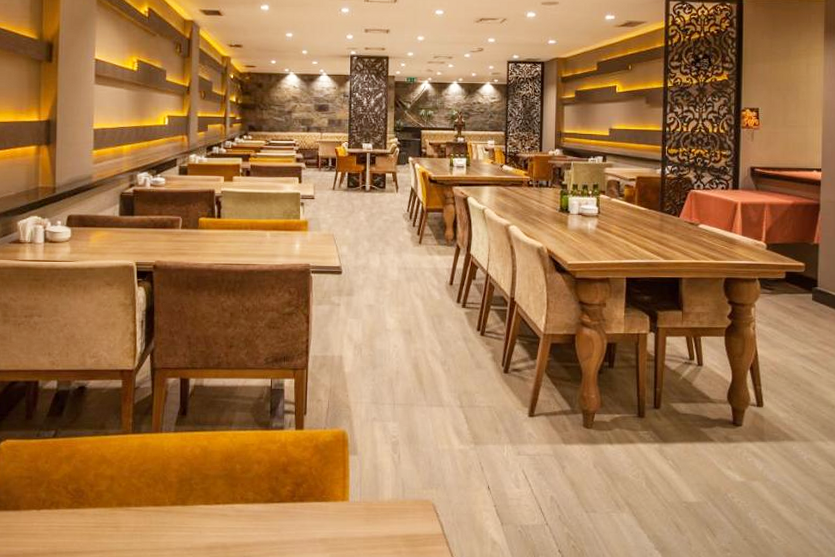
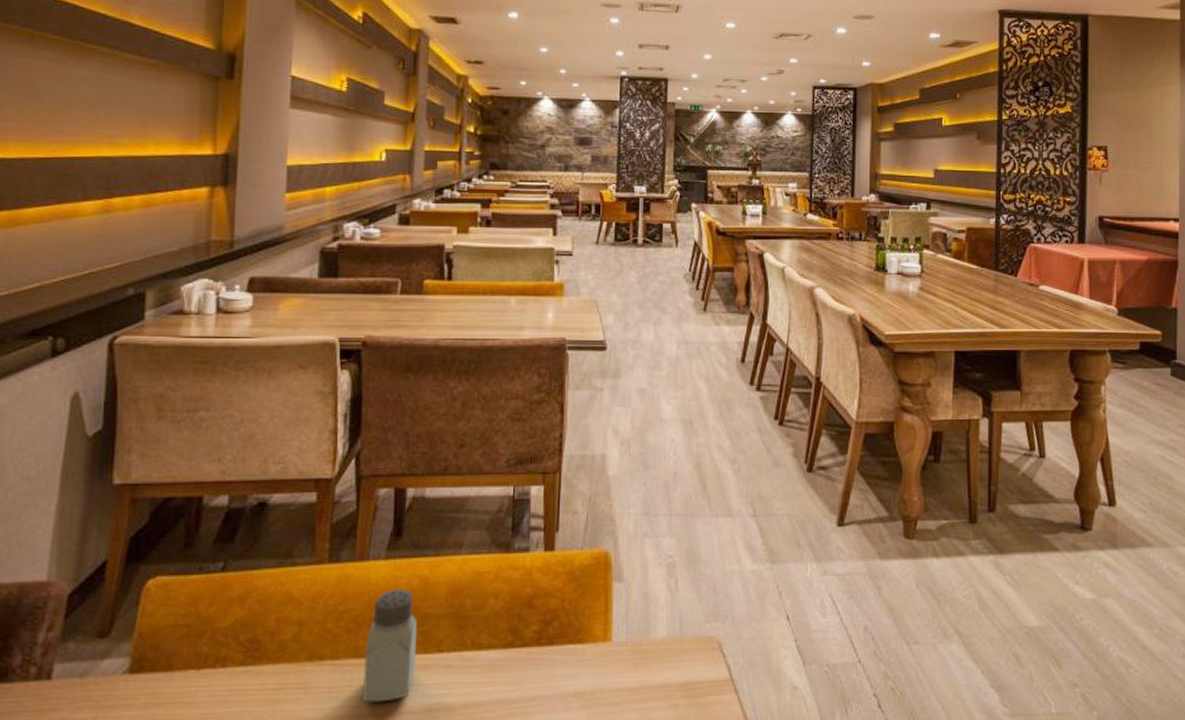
saltshaker: none [159,455,199,540] -> present [361,588,417,703]

